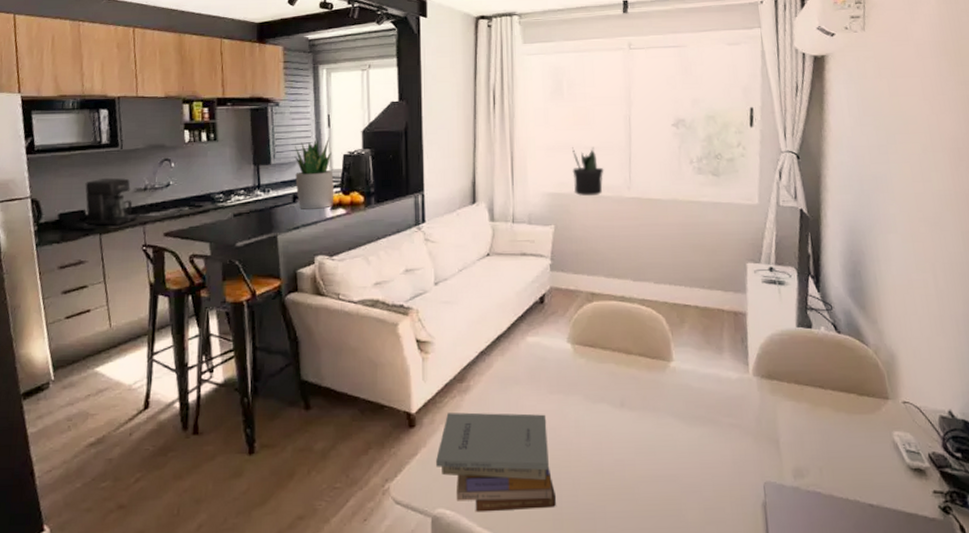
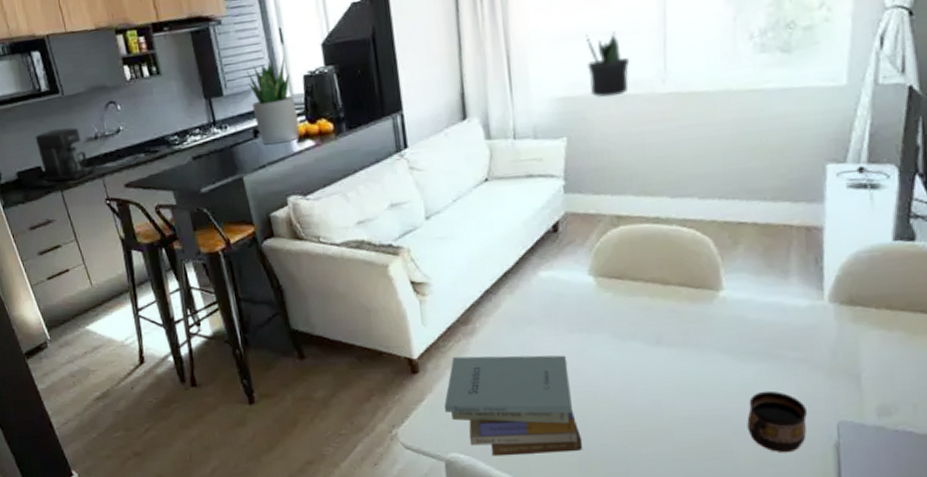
cup: none [693,452,741,510] -> present [747,390,808,452]

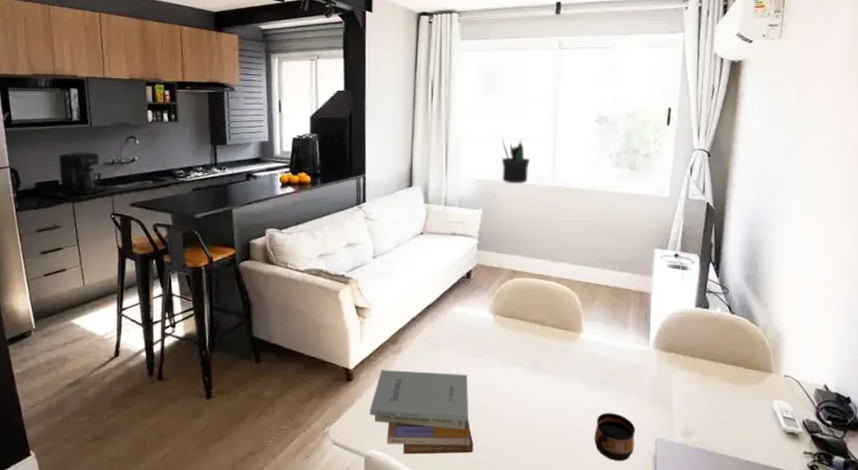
planter: present [247,56,301,145] -> none [248,121,284,187]

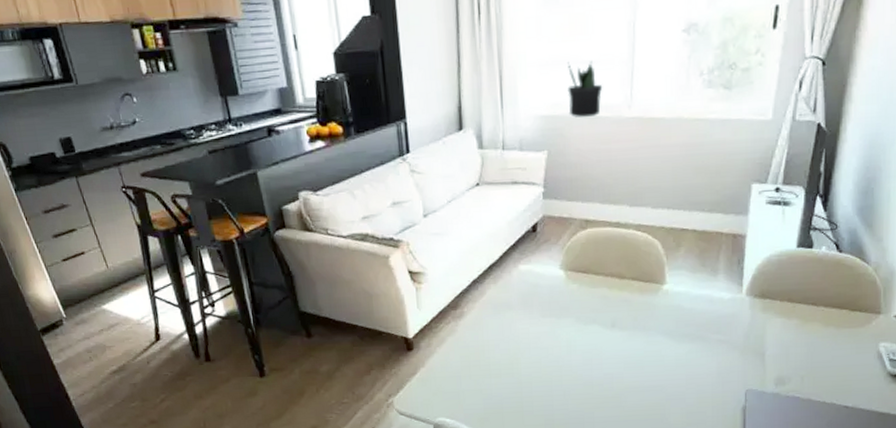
coffee maker: present [58,151,106,196] -> none [48,116,110,169]
books: present [370,370,473,455] -> none [435,336,548,420]
cup: present [594,412,636,461] -> none [678,365,724,414]

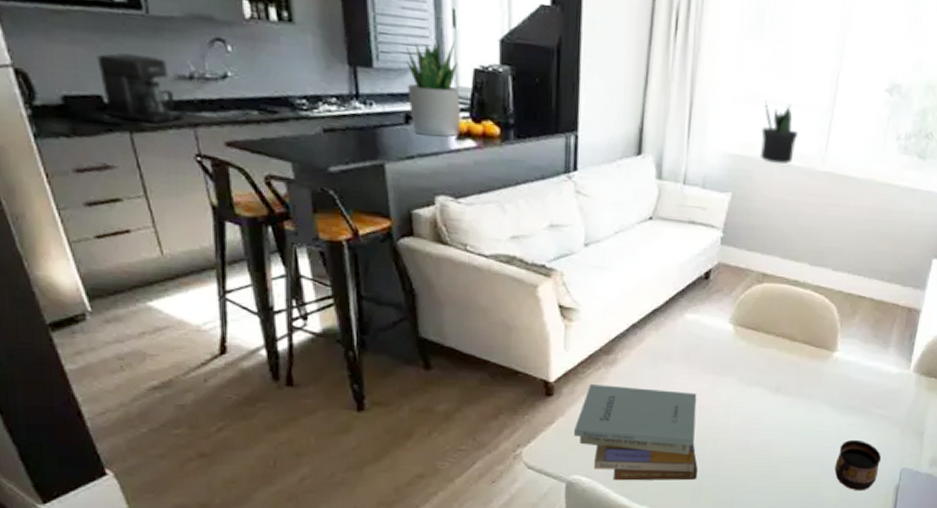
coffee maker: none [48,116,110,169] -> present [97,52,183,124]
planter: none [262,61,312,144] -> present [406,39,461,137]
books: none [435,336,548,420] -> present [574,384,698,481]
cup: none [678,365,724,414] -> present [834,439,882,490]

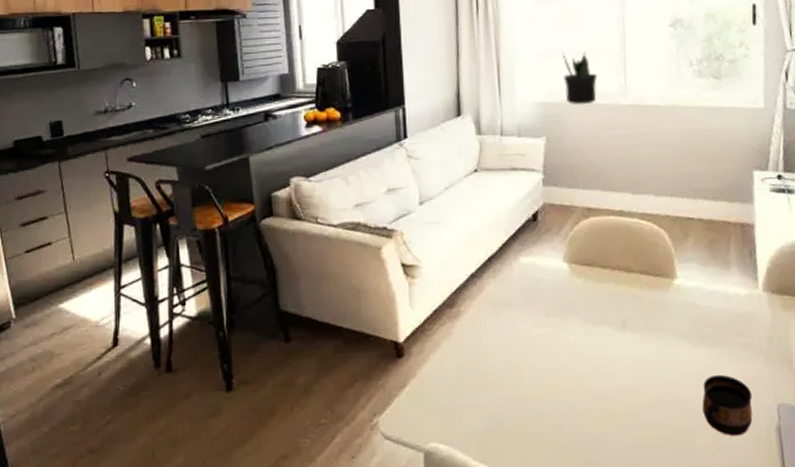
coffee maker: present [97,52,183,124] -> none [41,100,98,153]
planter: present [406,39,461,137] -> none [265,49,309,128]
books: present [574,384,698,481] -> none [427,339,556,446]

